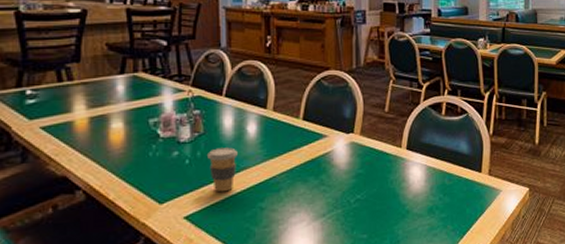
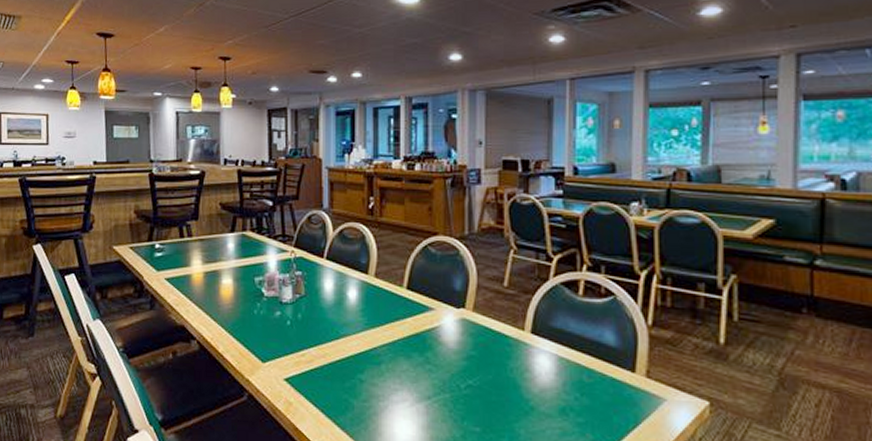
coffee cup: present [208,147,238,193] -> none [308,312,337,358]

